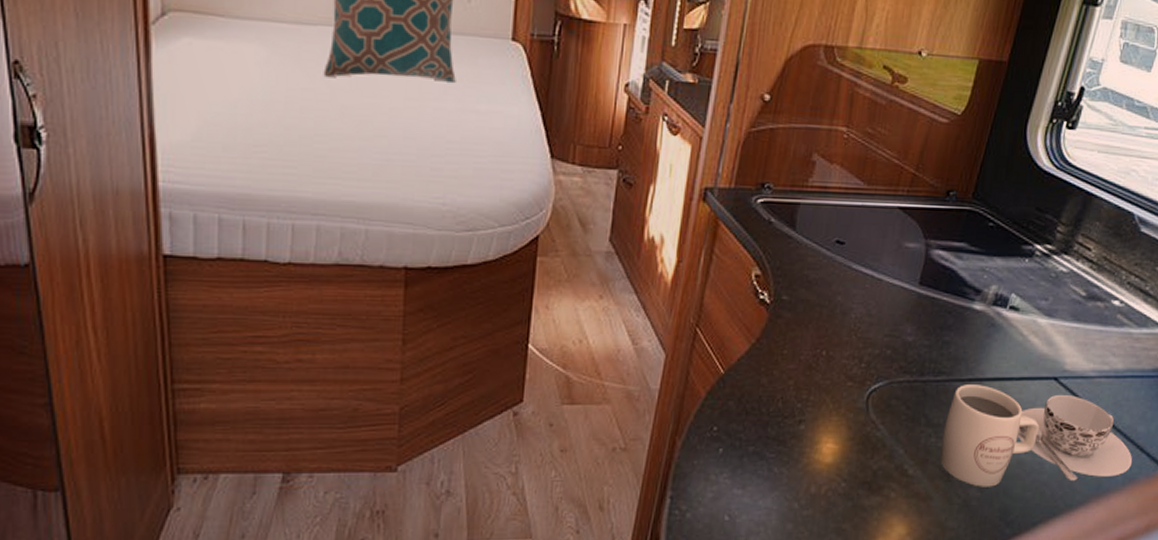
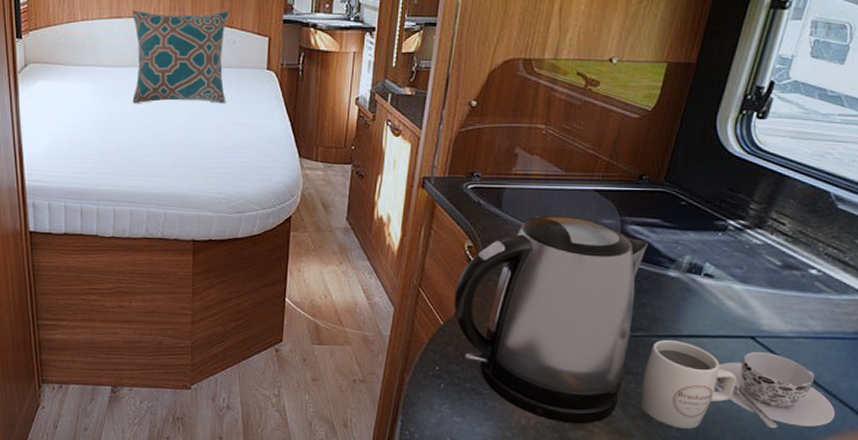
kettle: none [737,237,953,489] -> present [454,215,648,424]

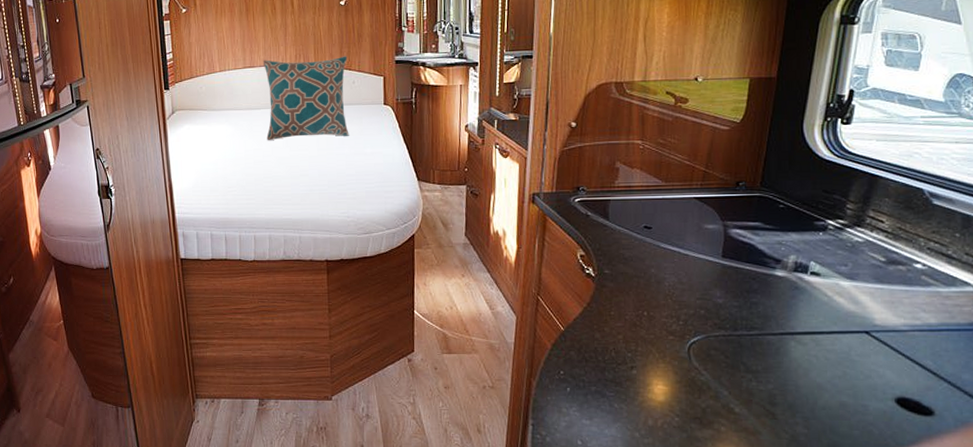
kettle: present [454,215,648,424] -> none [572,223,752,424]
mug: present [640,340,738,429] -> none [762,338,858,425]
teacup: present [715,351,836,429] -> none [836,345,963,423]

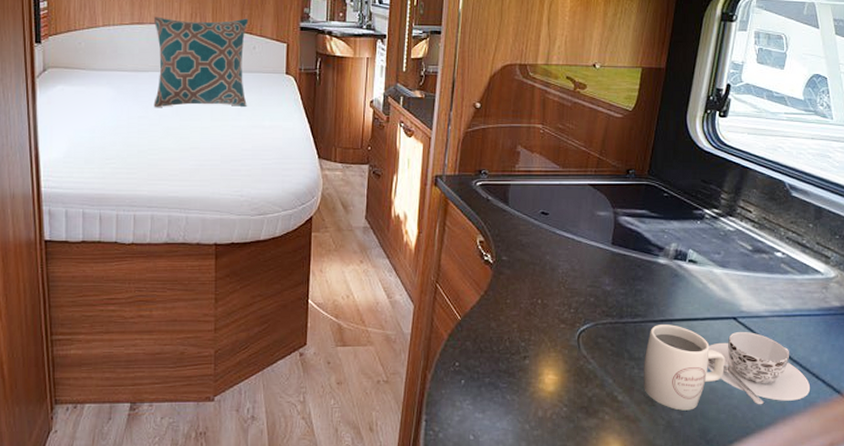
mug: none [762,338,858,425] -> present [644,324,726,411]
teacup: none [836,345,963,423] -> present [707,331,811,405]

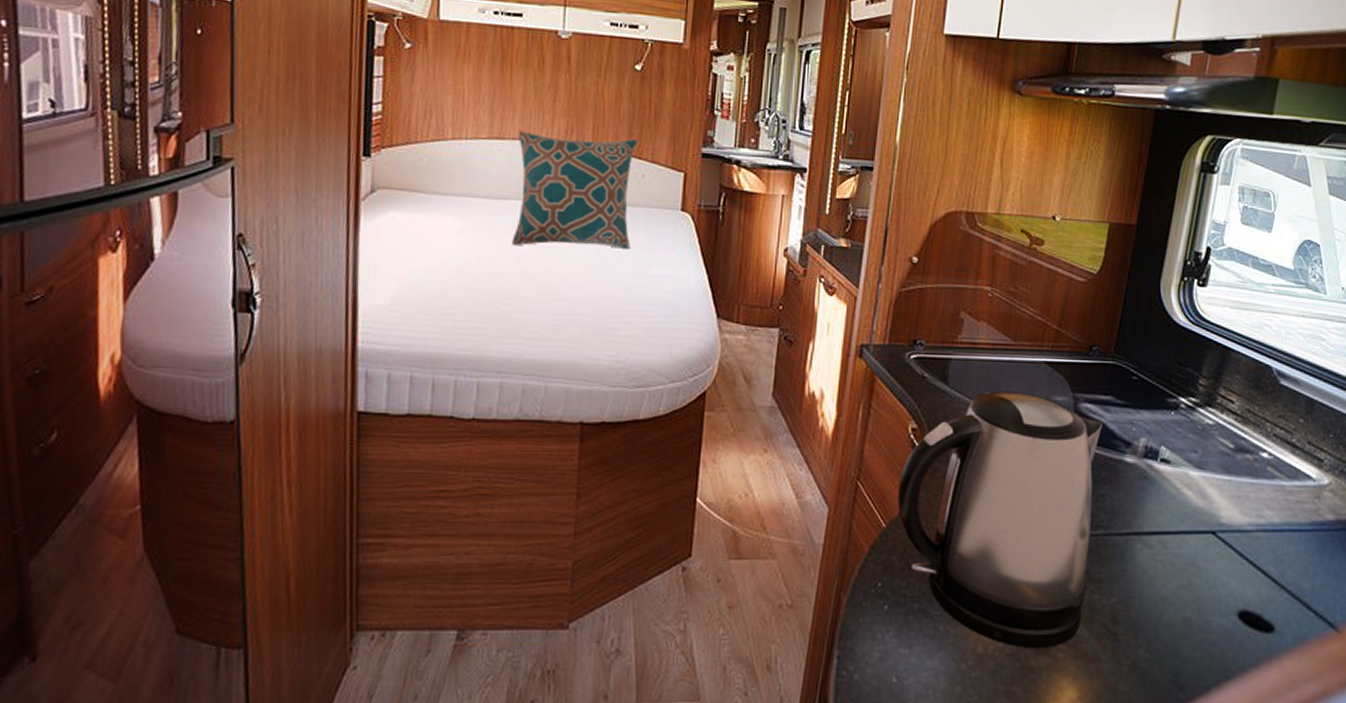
kettle: none [470,209,639,413] -> present [897,391,1102,649]
mug: present [644,324,726,411] -> none [1105,539,1203,648]
teacup: present [707,331,811,405] -> none [1181,548,1301,642]

